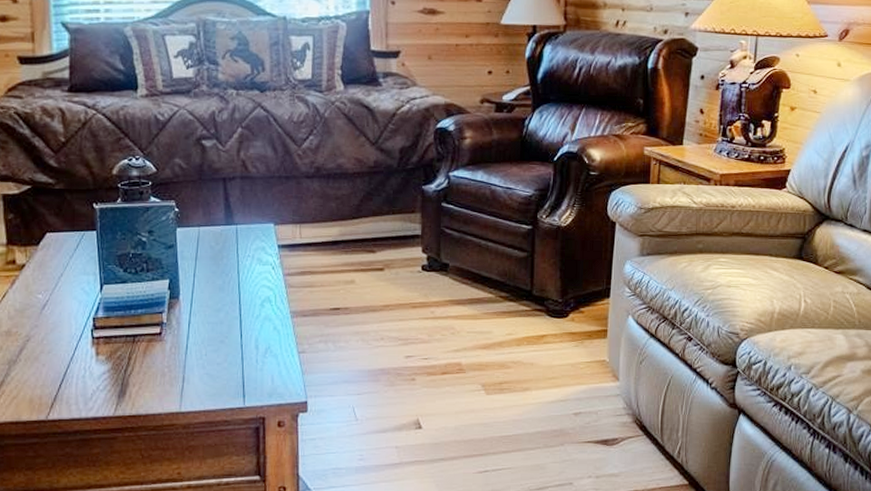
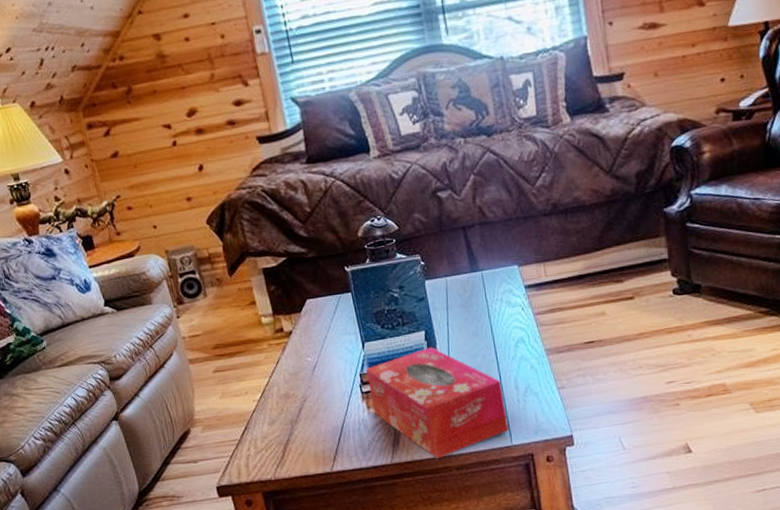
tissue box: none [100,297,243,415] -> present [365,347,509,459]

